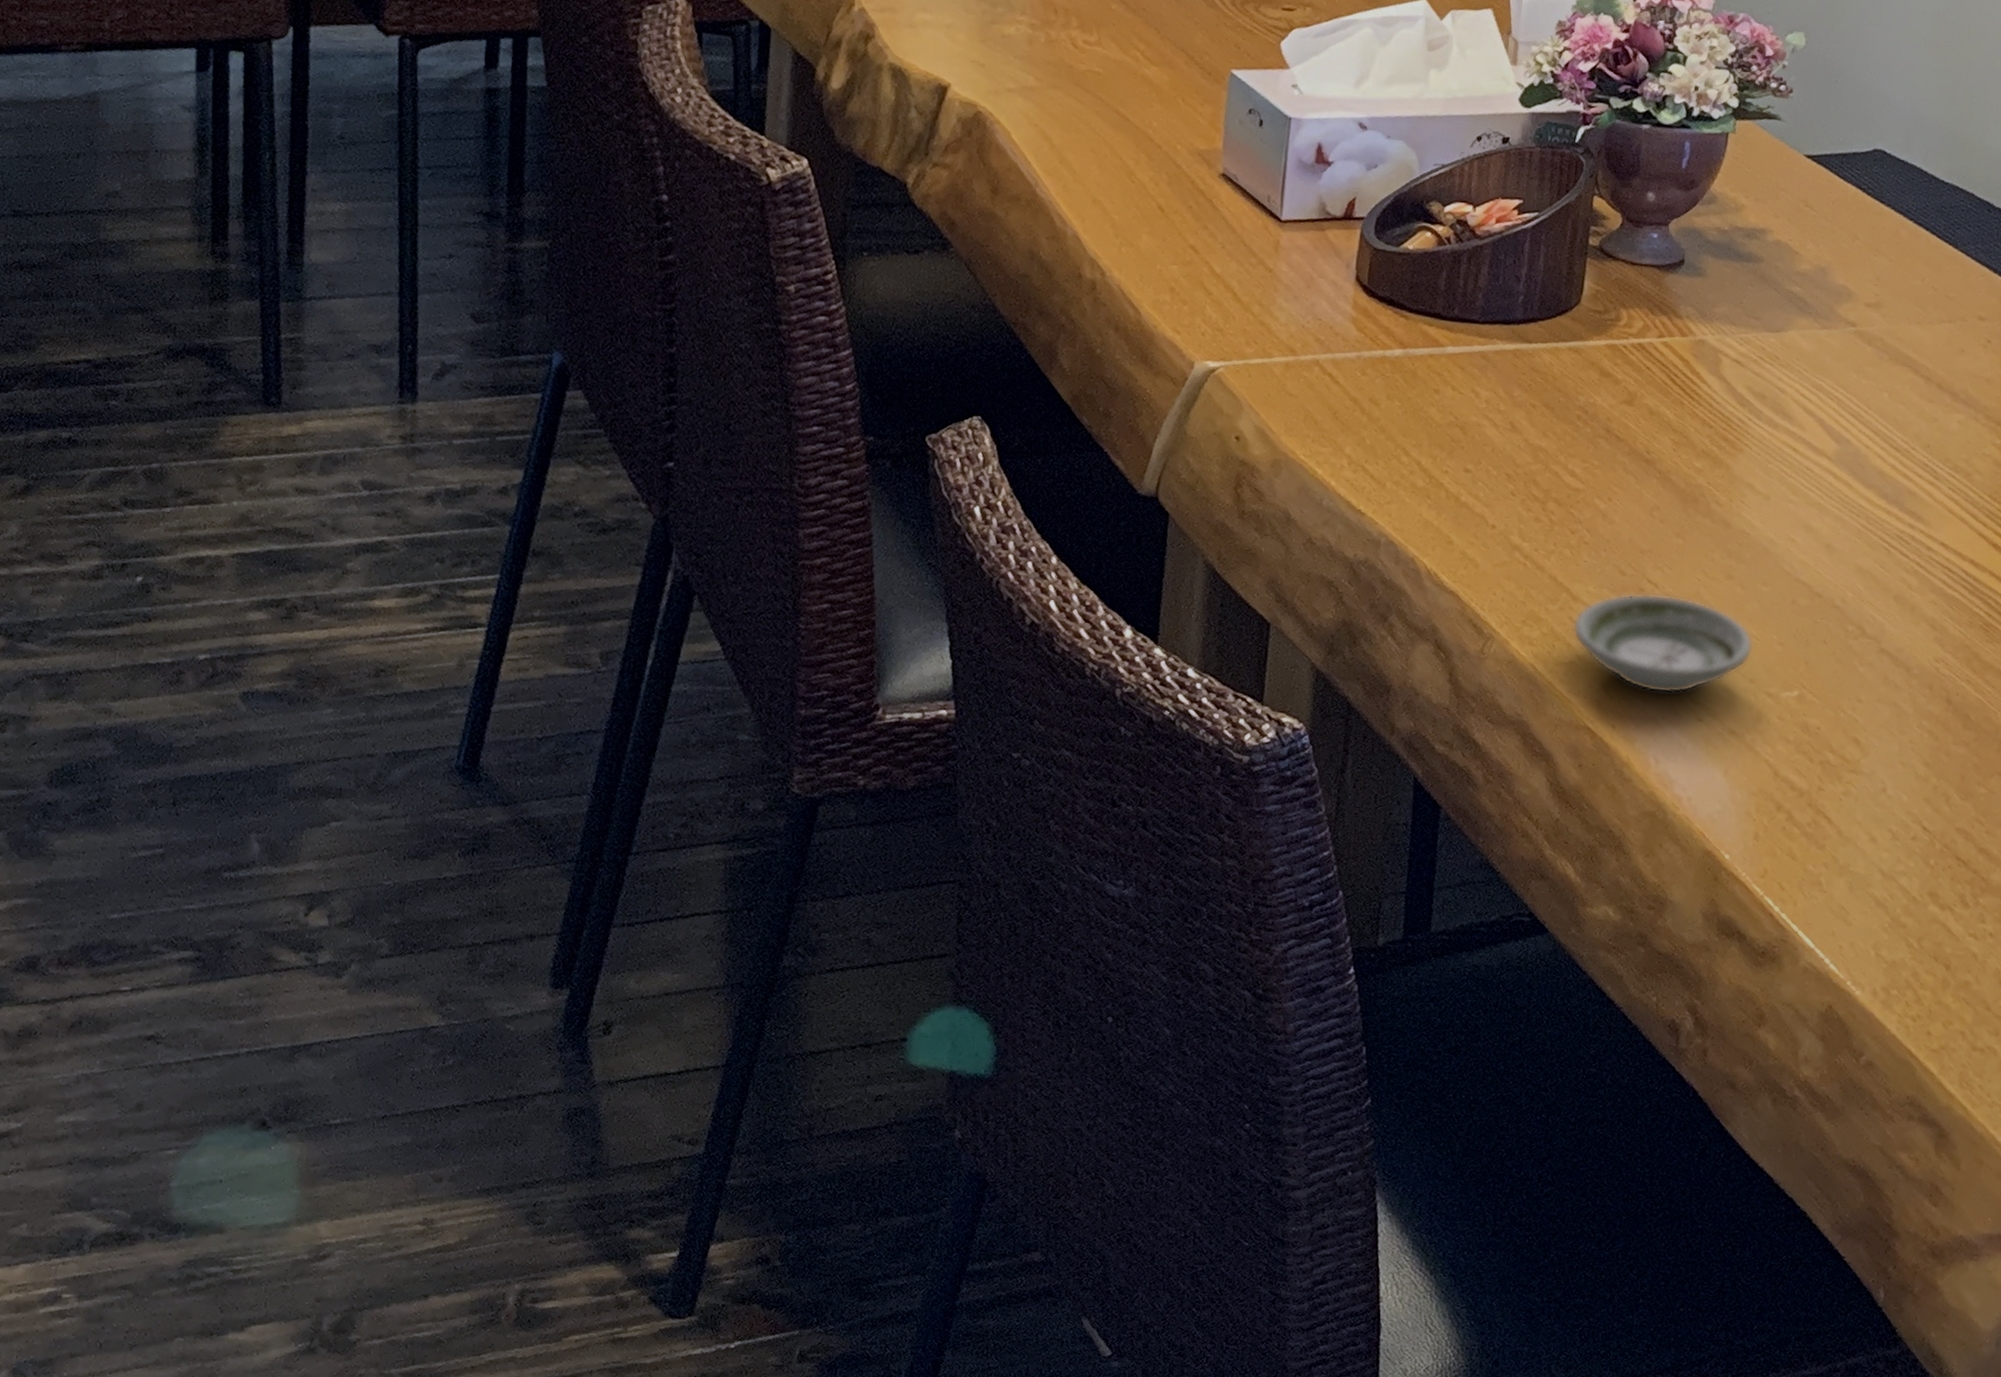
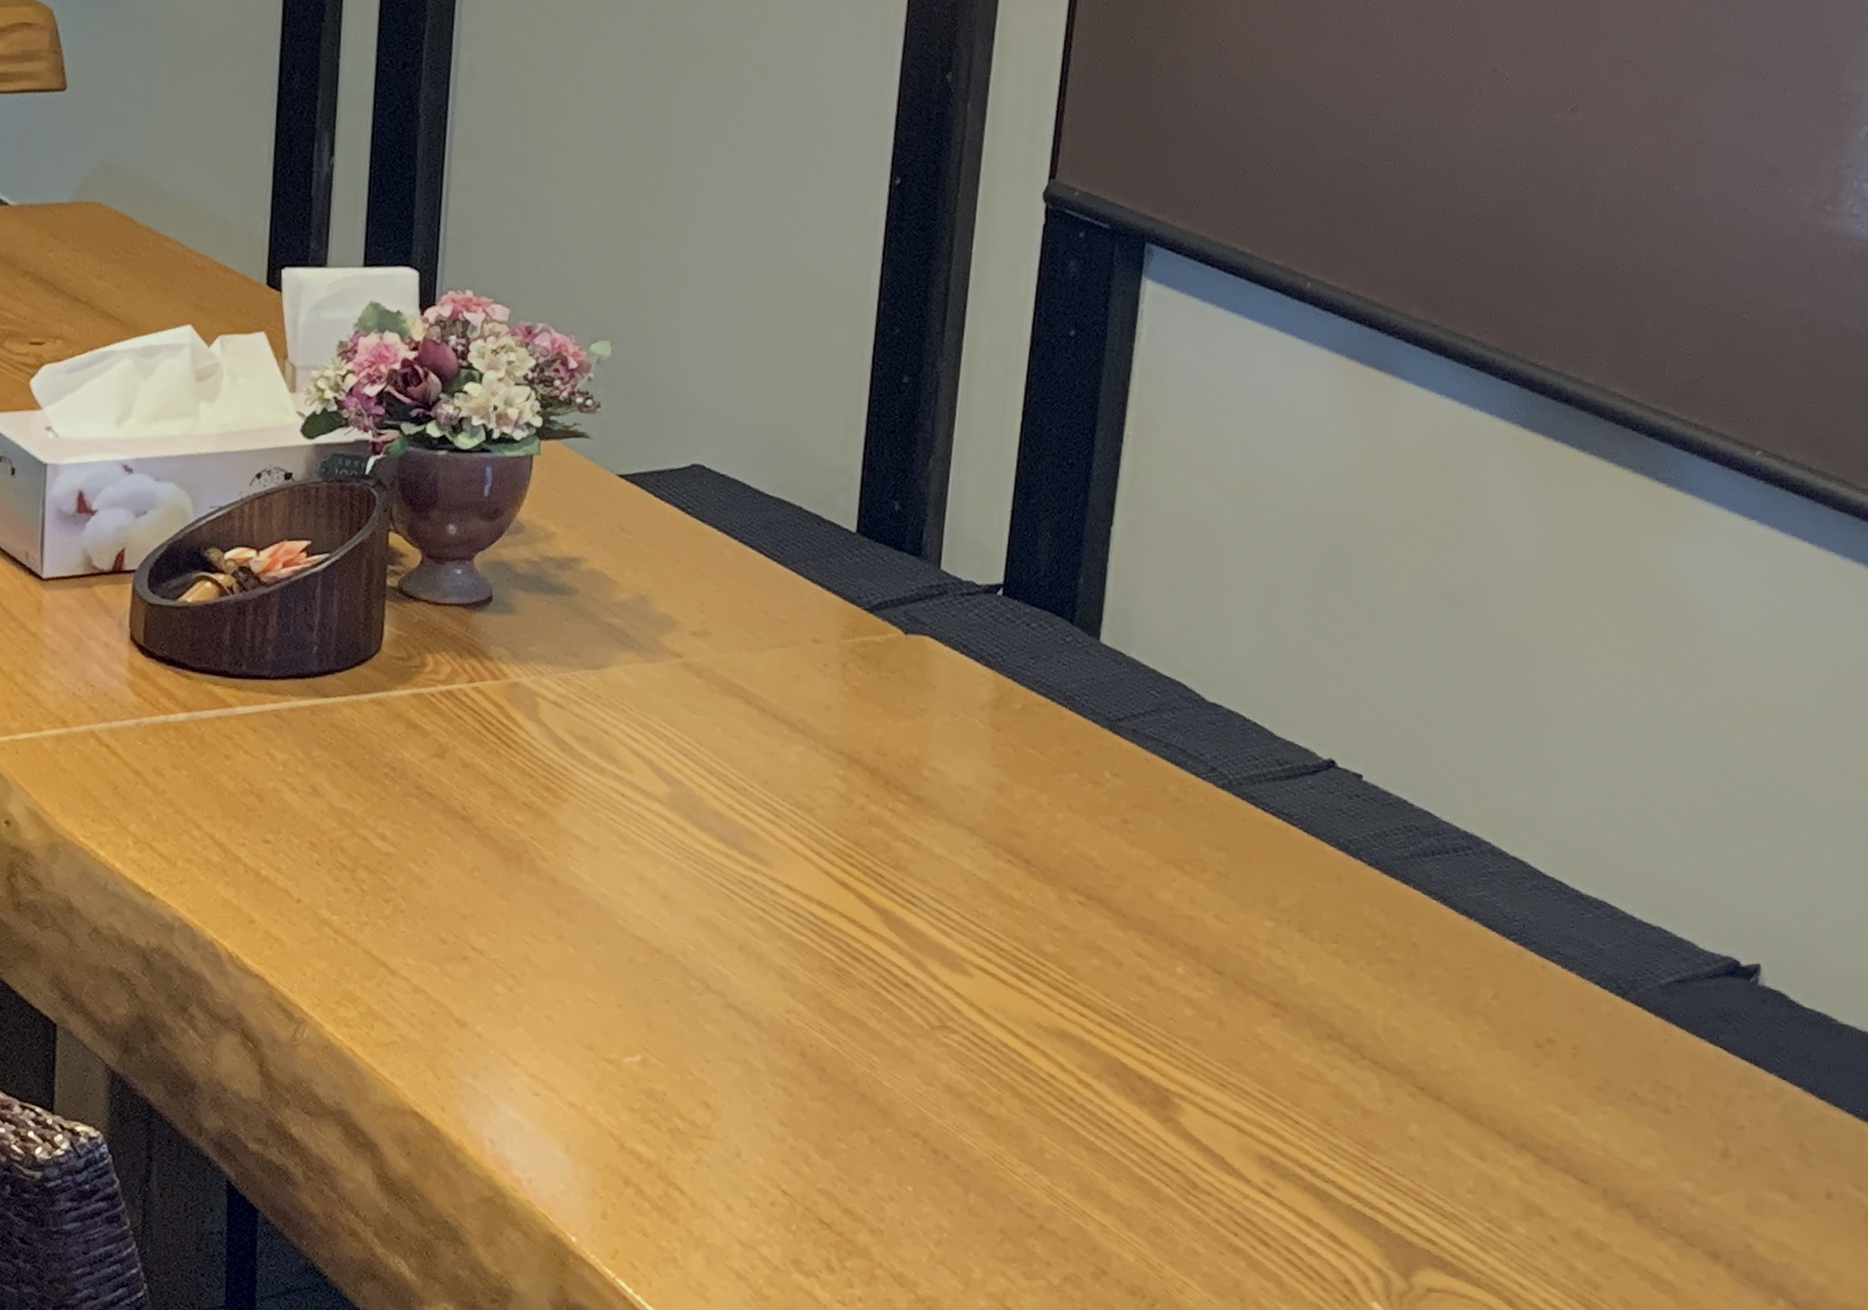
saucer: present [1572,593,1753,694] -> none [392,962,590,1068]

